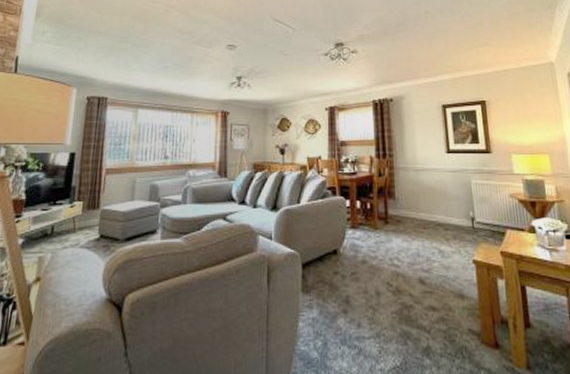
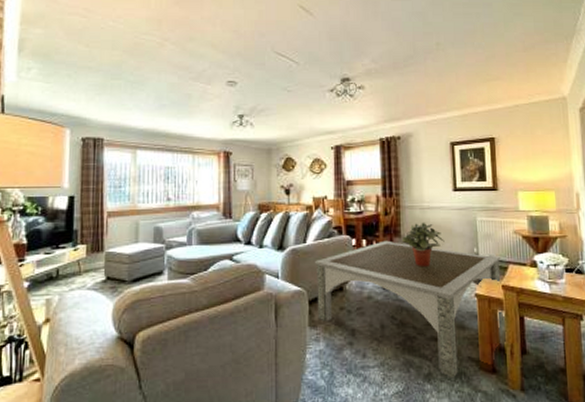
coffee table: none [307,202,503,353] -> present [314,240,503,379]
potted plant: none [396,185,439,230] -> present [401,223,444,266]

